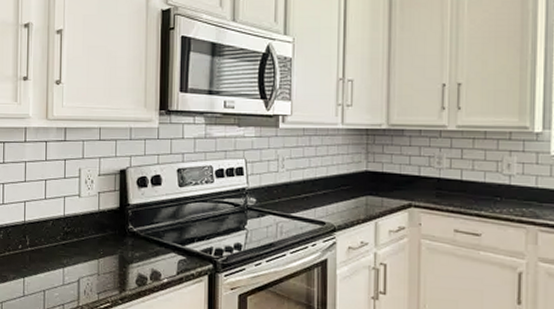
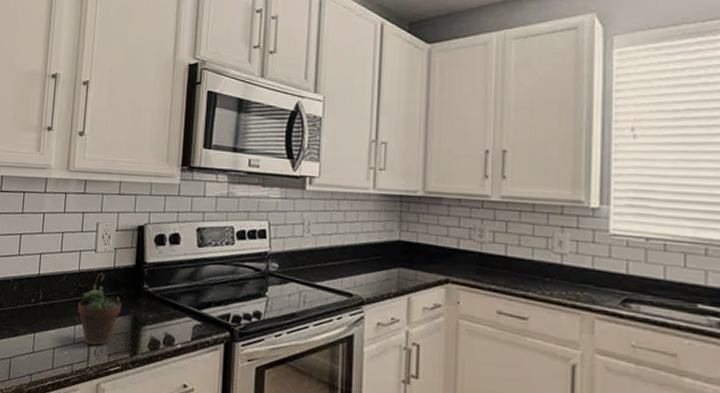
succulent plant: none [65,216,109,285] -> present [78,272,122,346]

